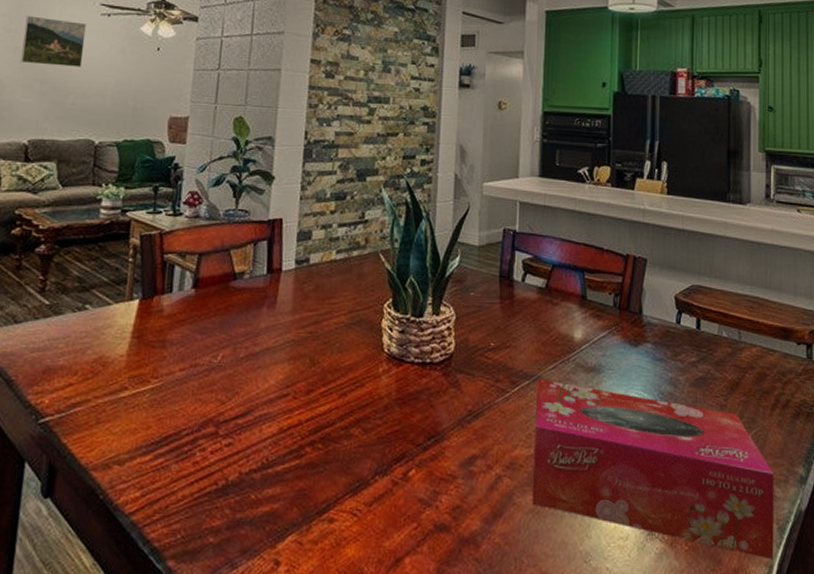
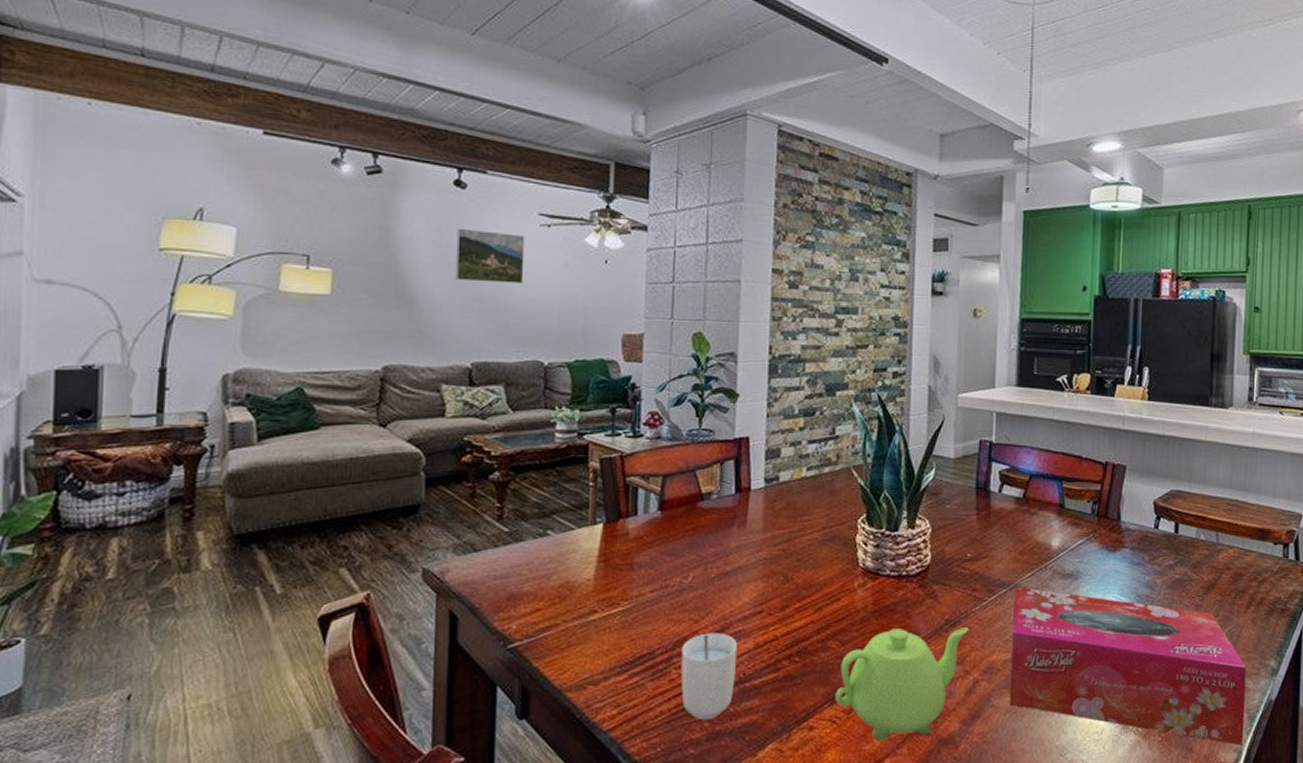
cup: none [204,415,262,507] -> present [680,633,738,720]
teapot: none [356,418,491,537] -> present [835,628,968,741]

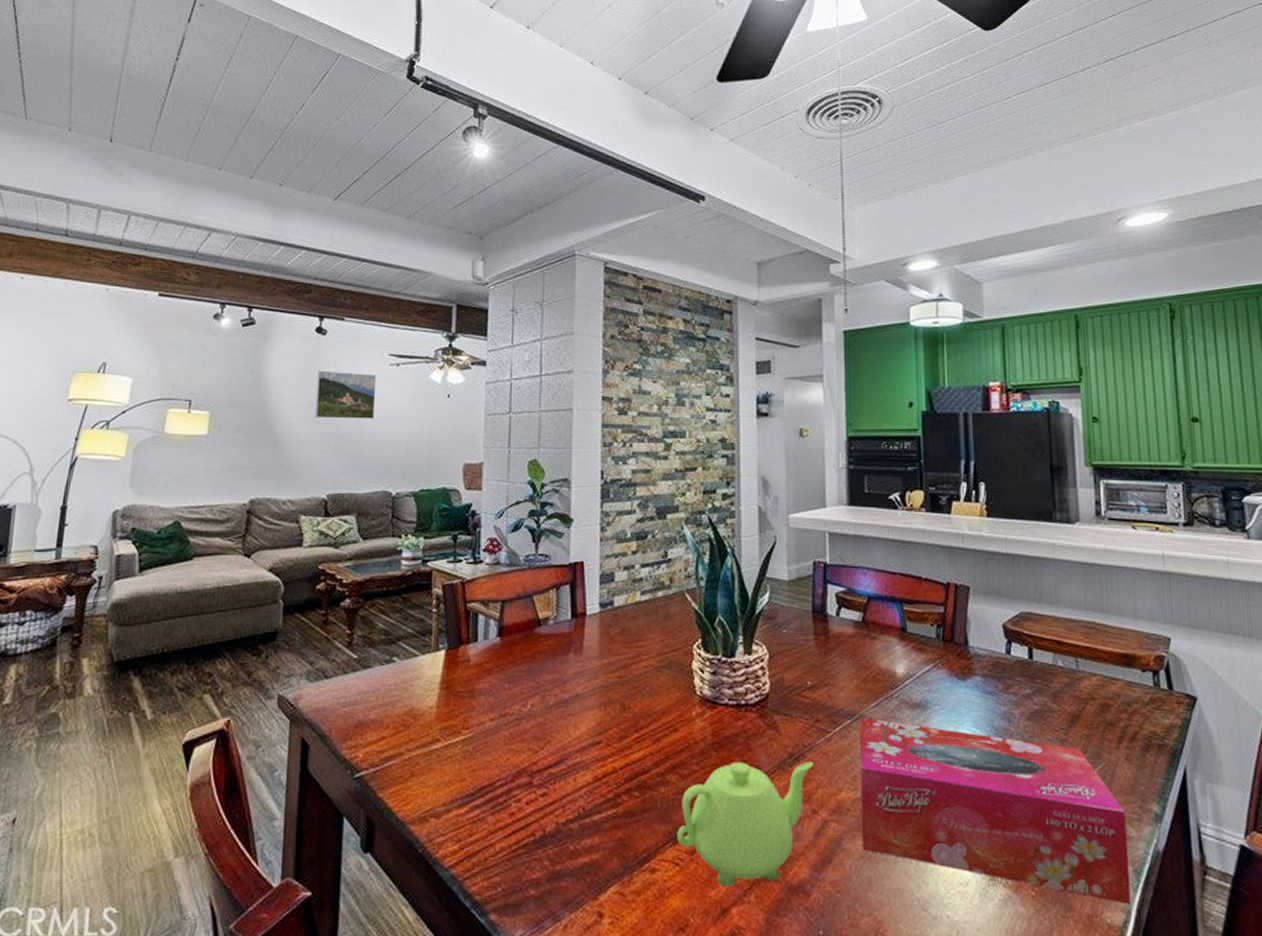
cup: present [680,633,738,720] -> none [520,764,577,859]

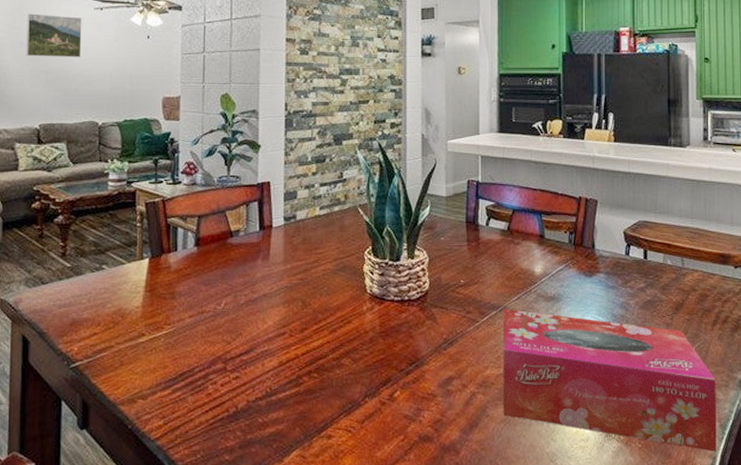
teapot: present [677,762,813,887] -> none [350,346,464,448]

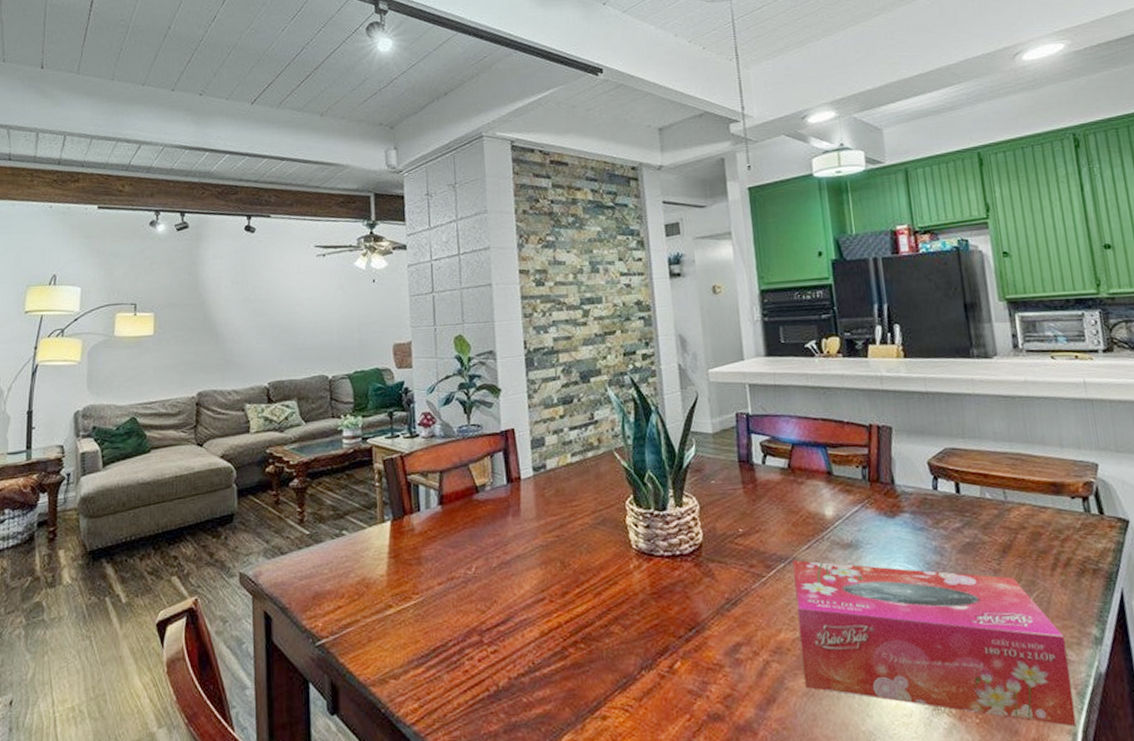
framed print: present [26,13,82,57] -> none [250,266,307,312]

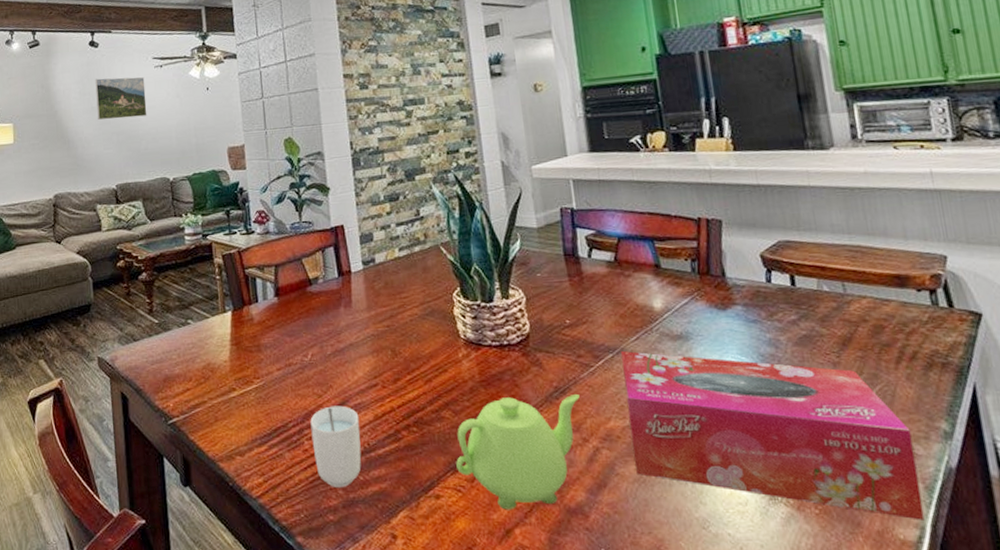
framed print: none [250,266,307,312] -> present [95,77,147,120]
cup: none [472,622,526,712] -> present [310,405,361,488]
teapot: none [624,606,751,730] -> present [456,394,580,510]

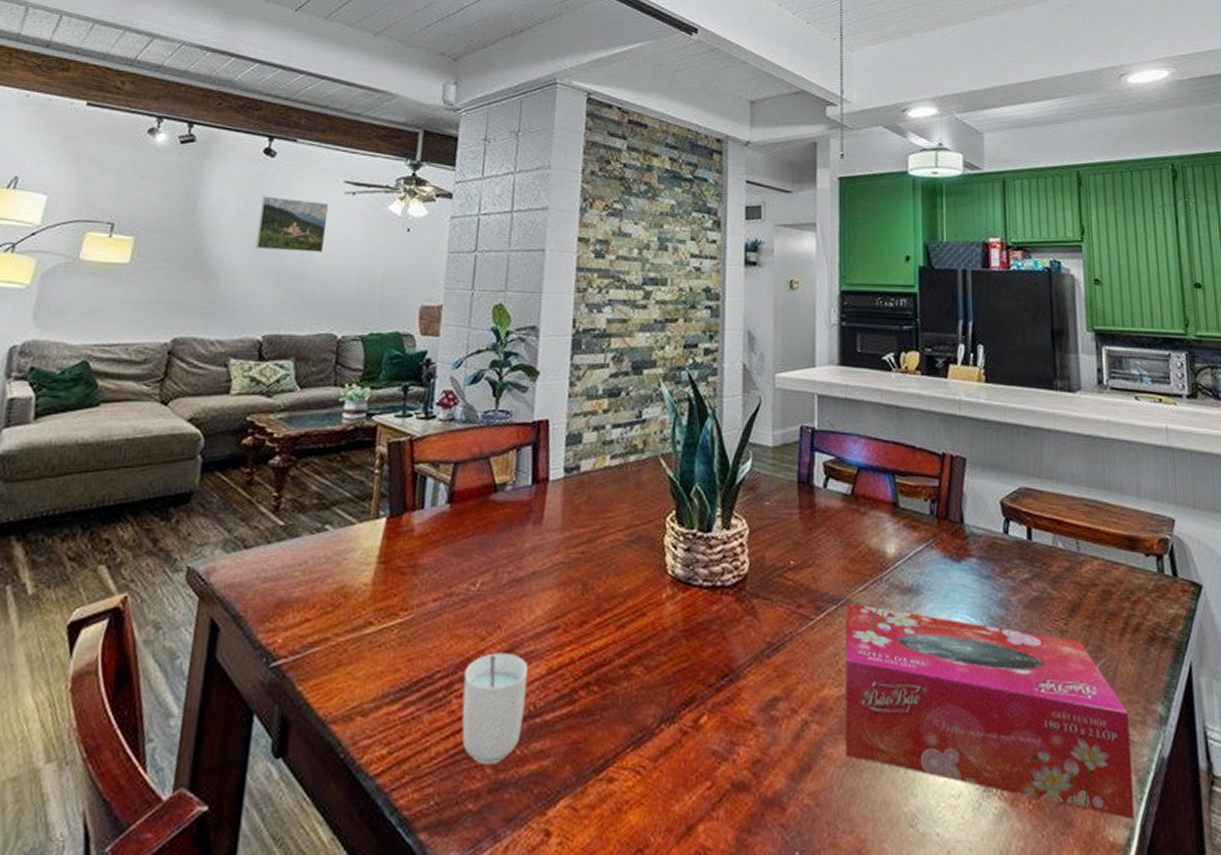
teapot: present [456,394,580,510] -> none [639,653,794,799]

